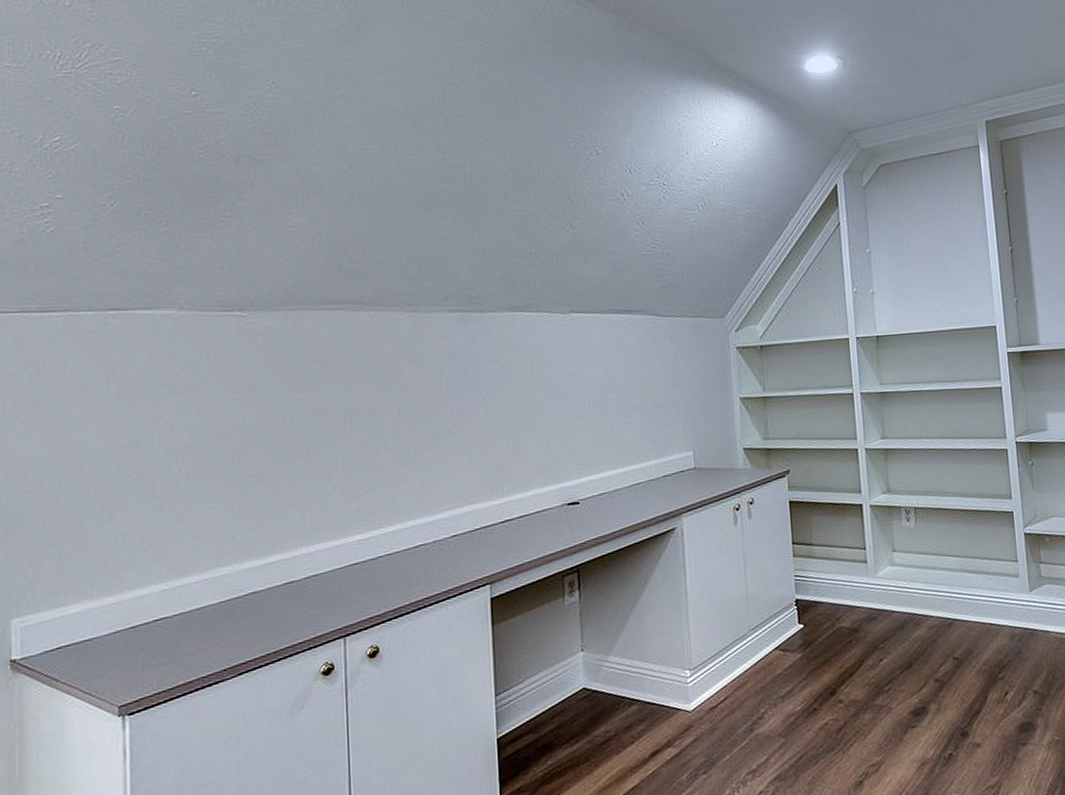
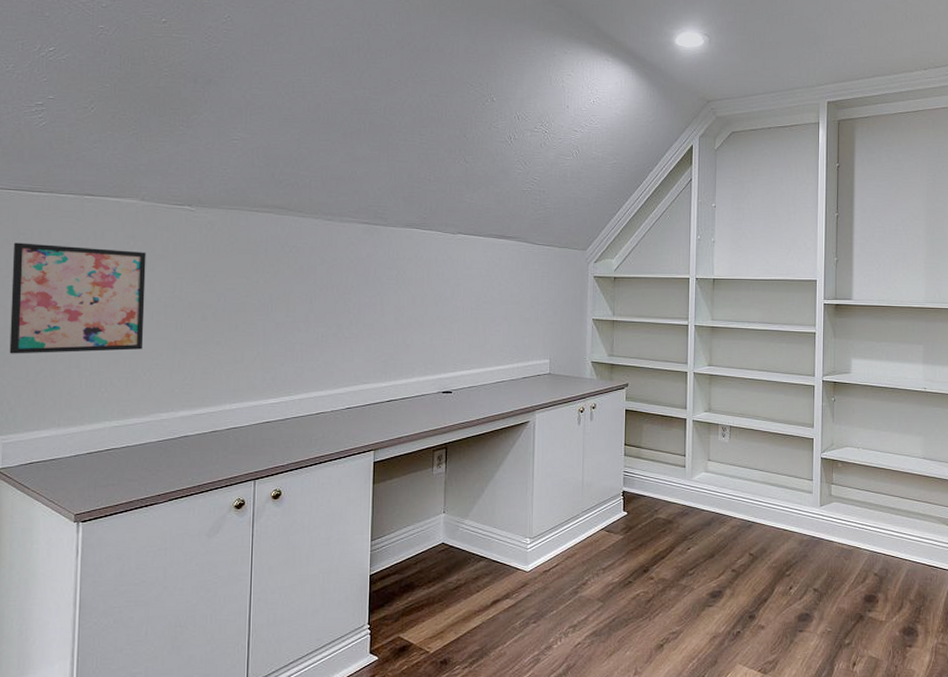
wall art: none [21,372,194,515] -> present [9,242,146,354]

